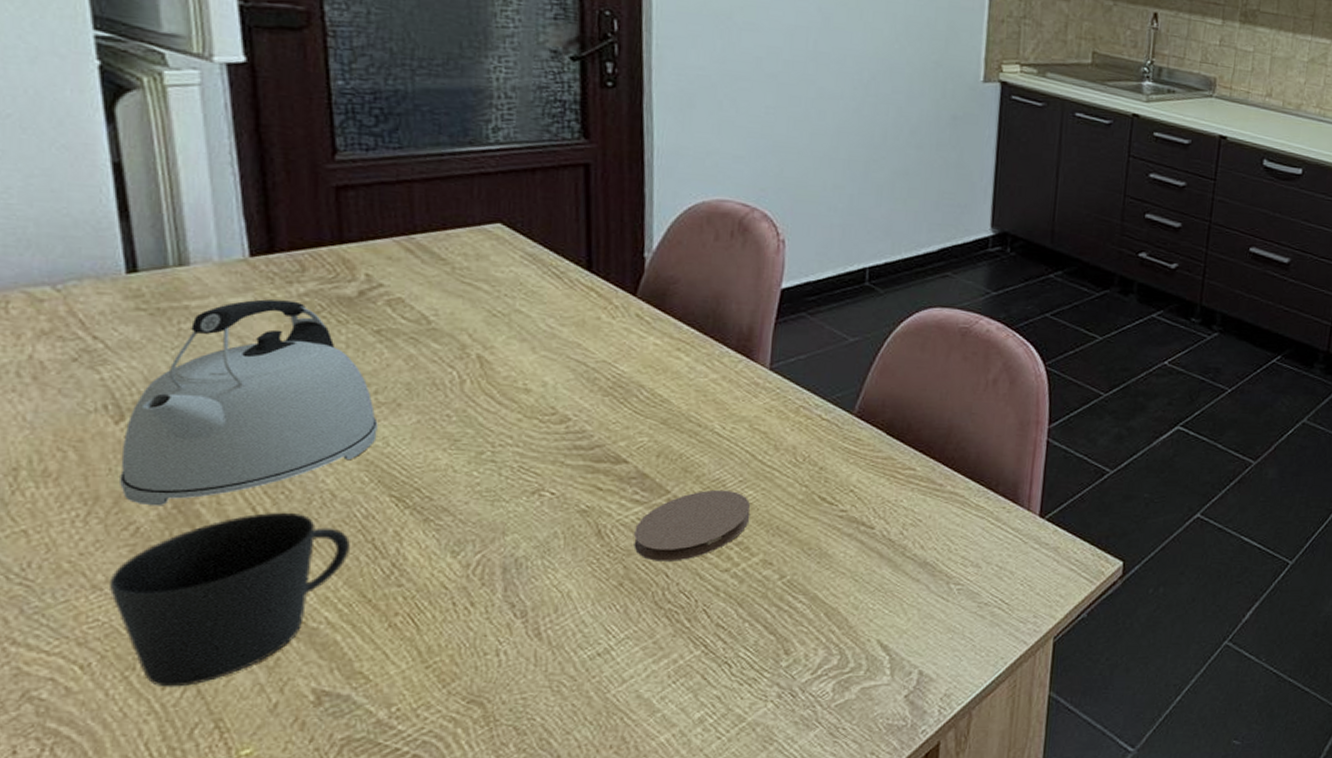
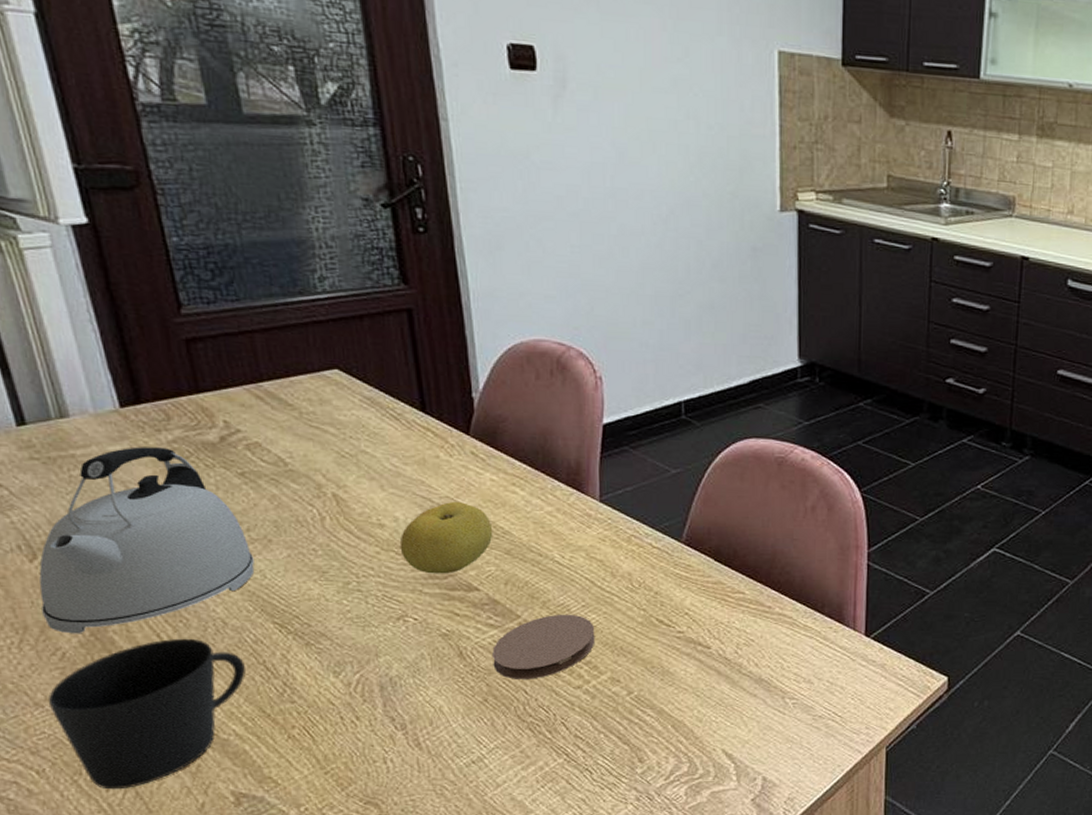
fruit: none [545,366,651,445] -> present [399,501,493,574]

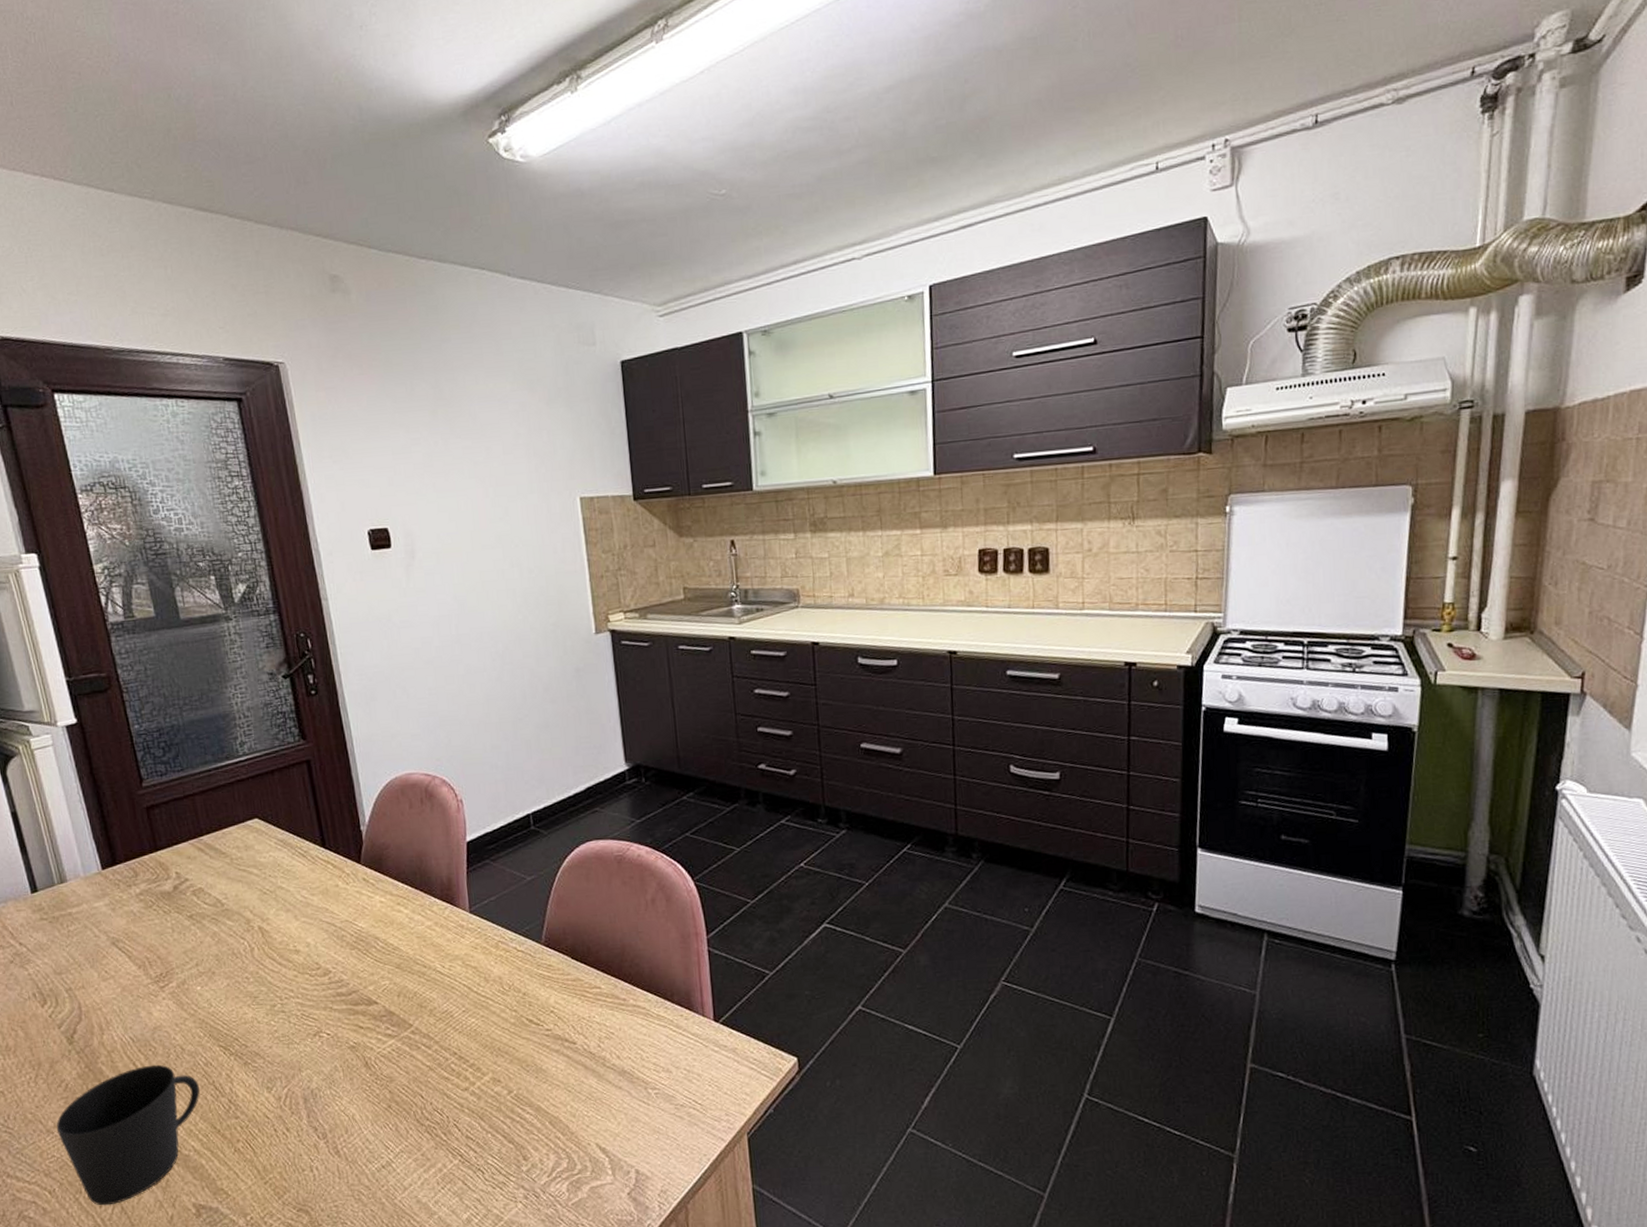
kettle: present [39,447,255,634] -> none [48,900,203,1067]
fruit: present [399,501,493,574] -> none [312,923,385,992]
coaster: present [492,614,596,679] -> none [392,1019,477,1085]

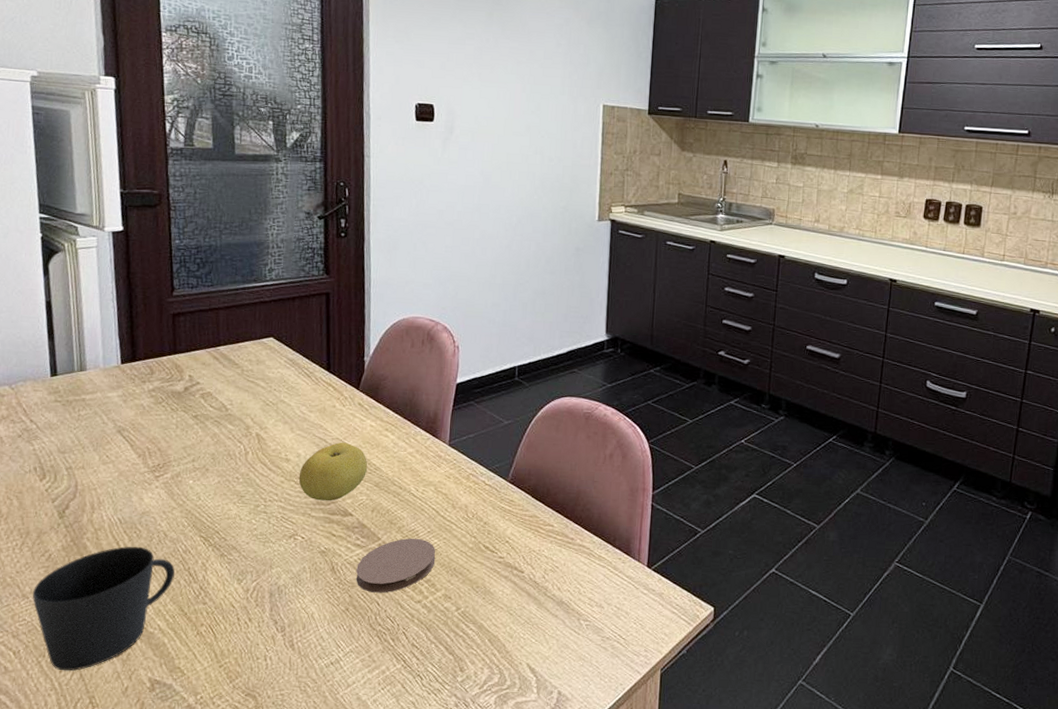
fruit: none [312,923,385,992] -> present [298,442,368,501]
coaster: none [392,1019,477,1085] -> present [356,538,436,593]

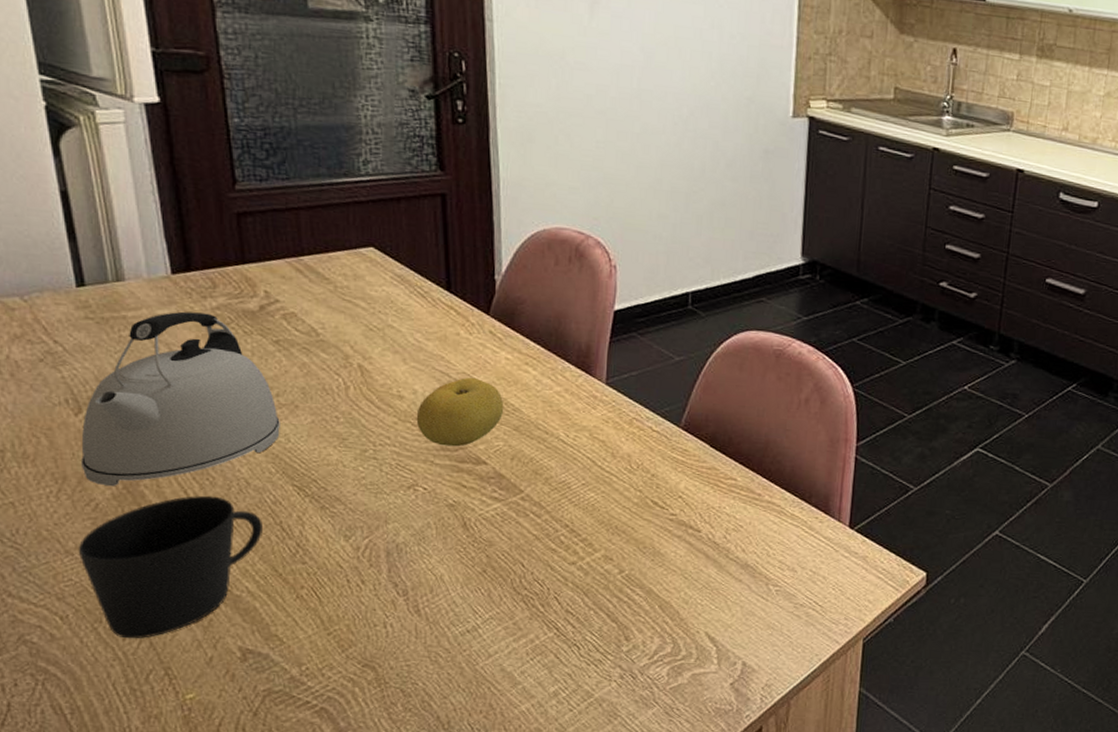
kettle: none [41,394,194,540] -> present [81,311,280,487]
coaster: present [356,538,436,593] -> none [494,491,593,553]

